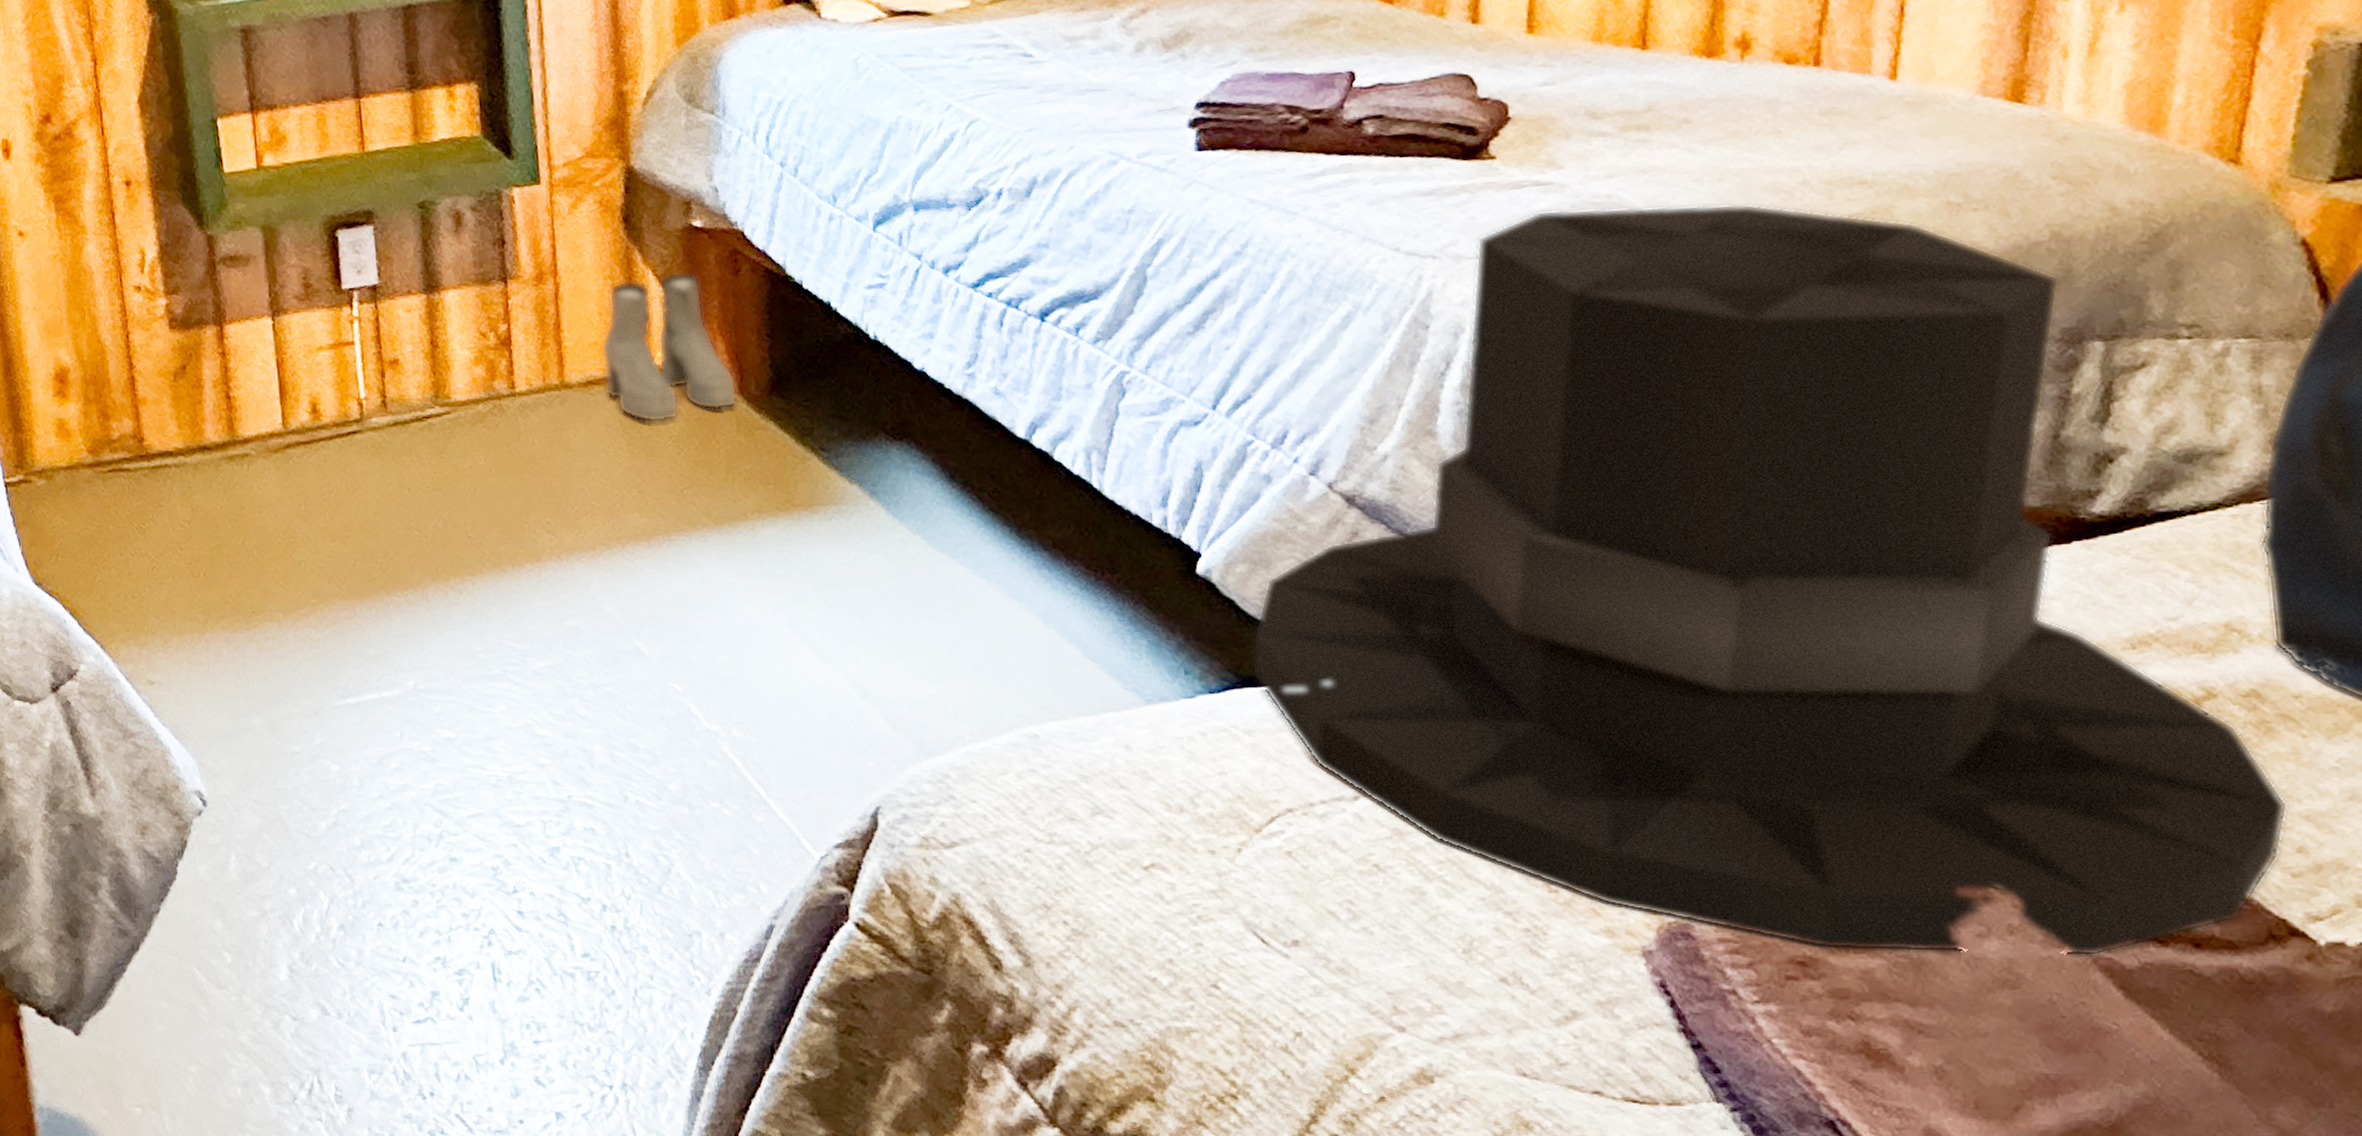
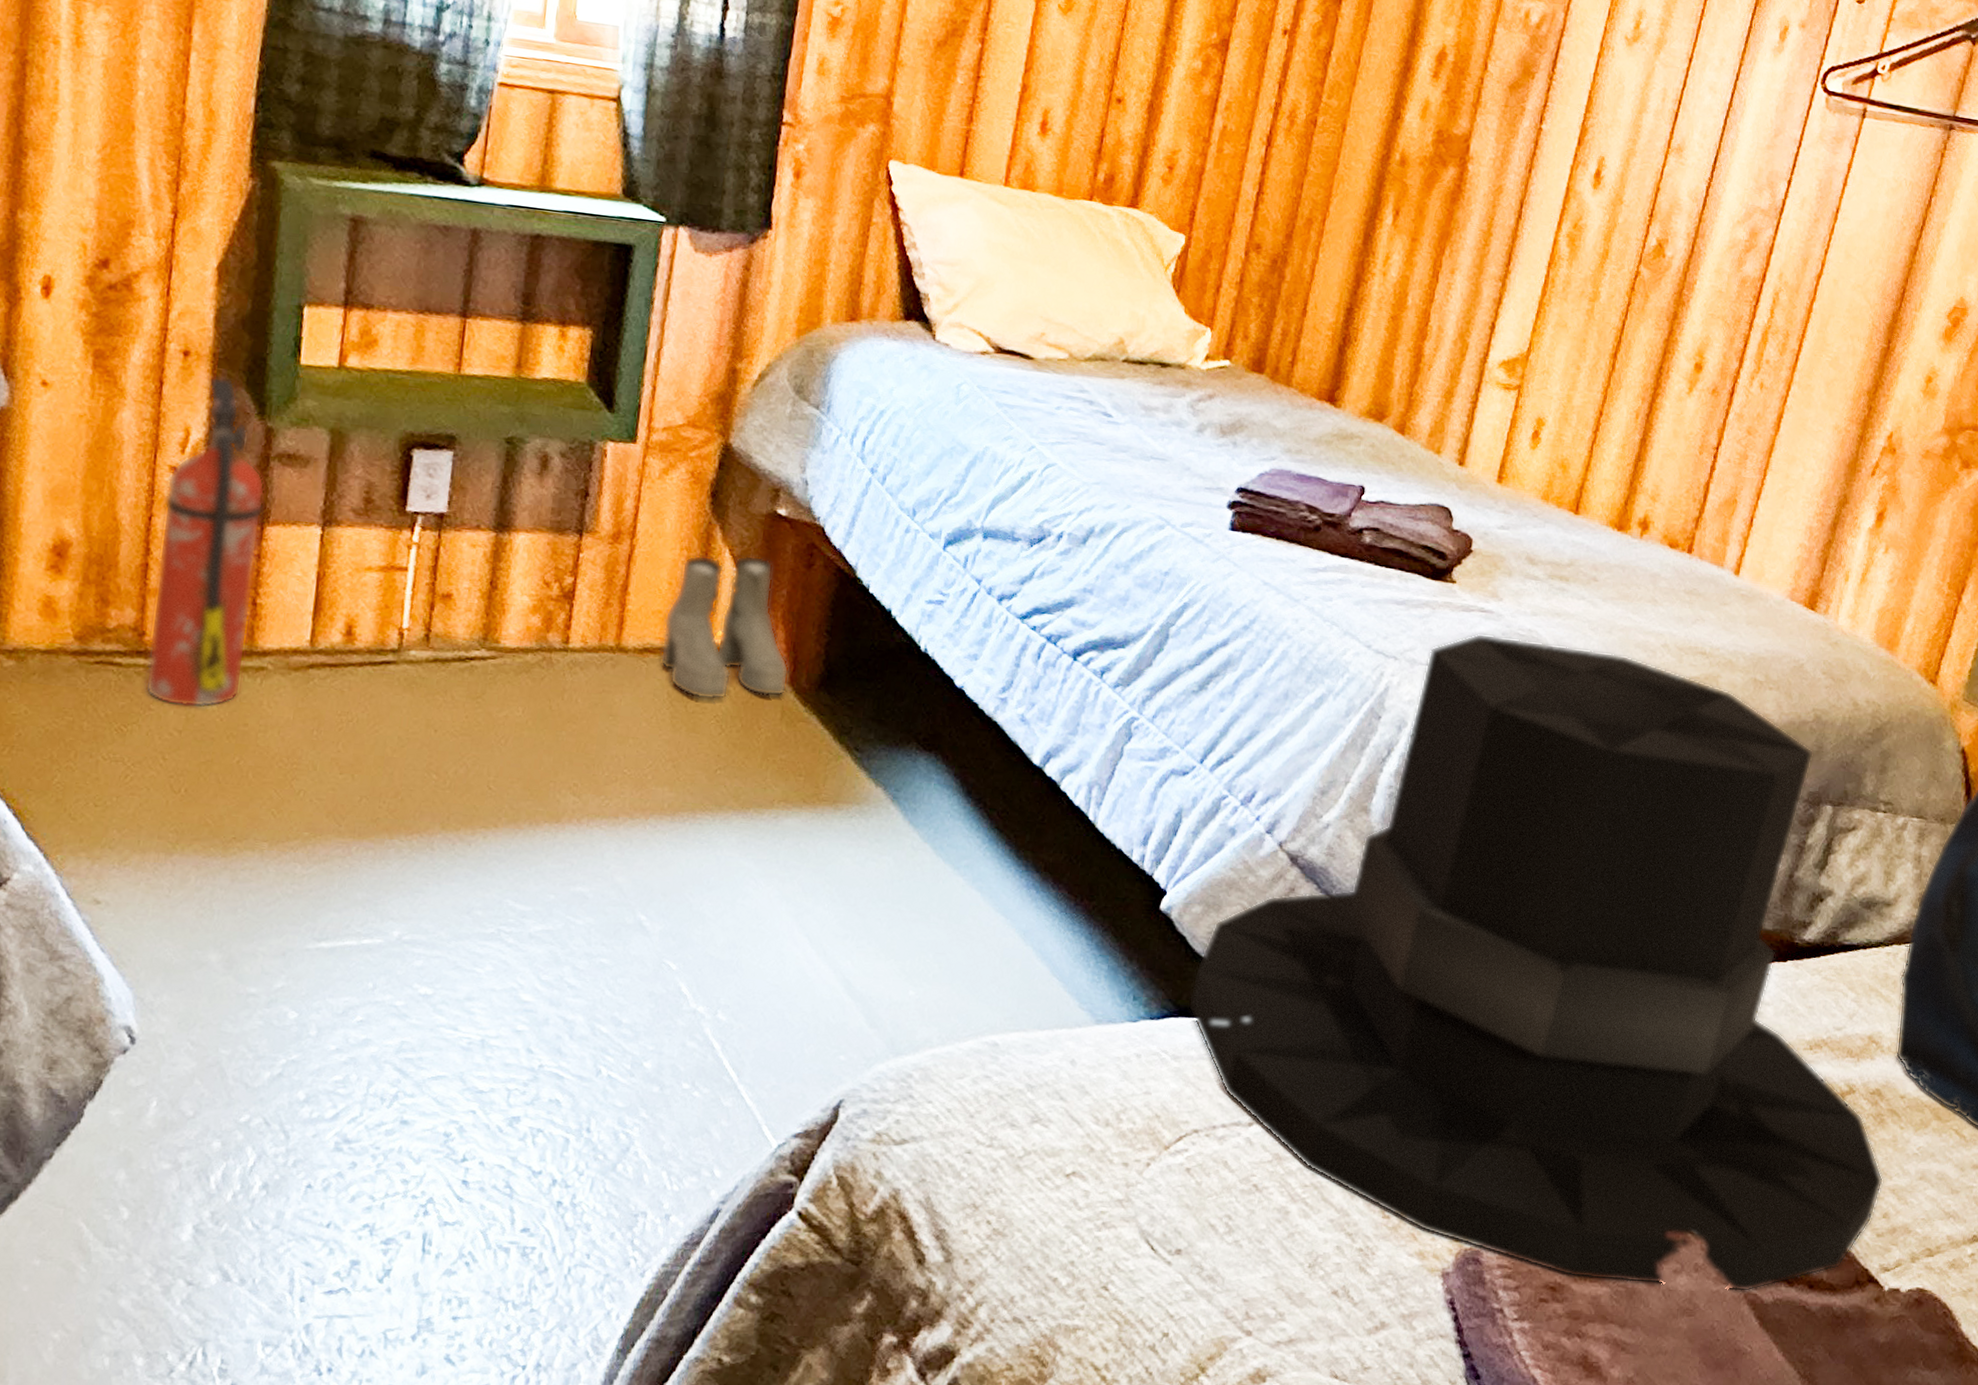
fire extinguisher: none [135,198,232,500] -> present [144,377,266,708]

